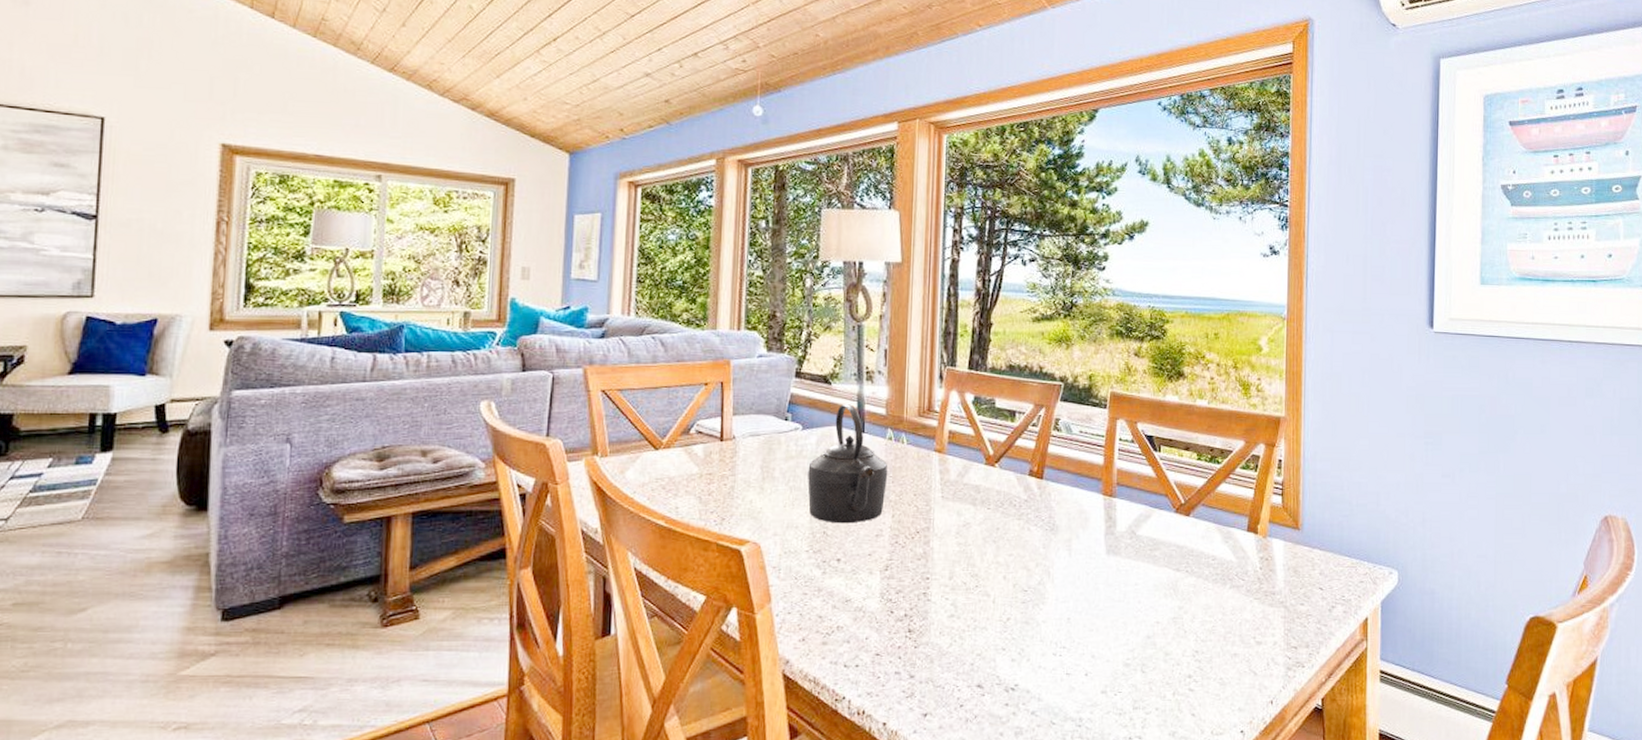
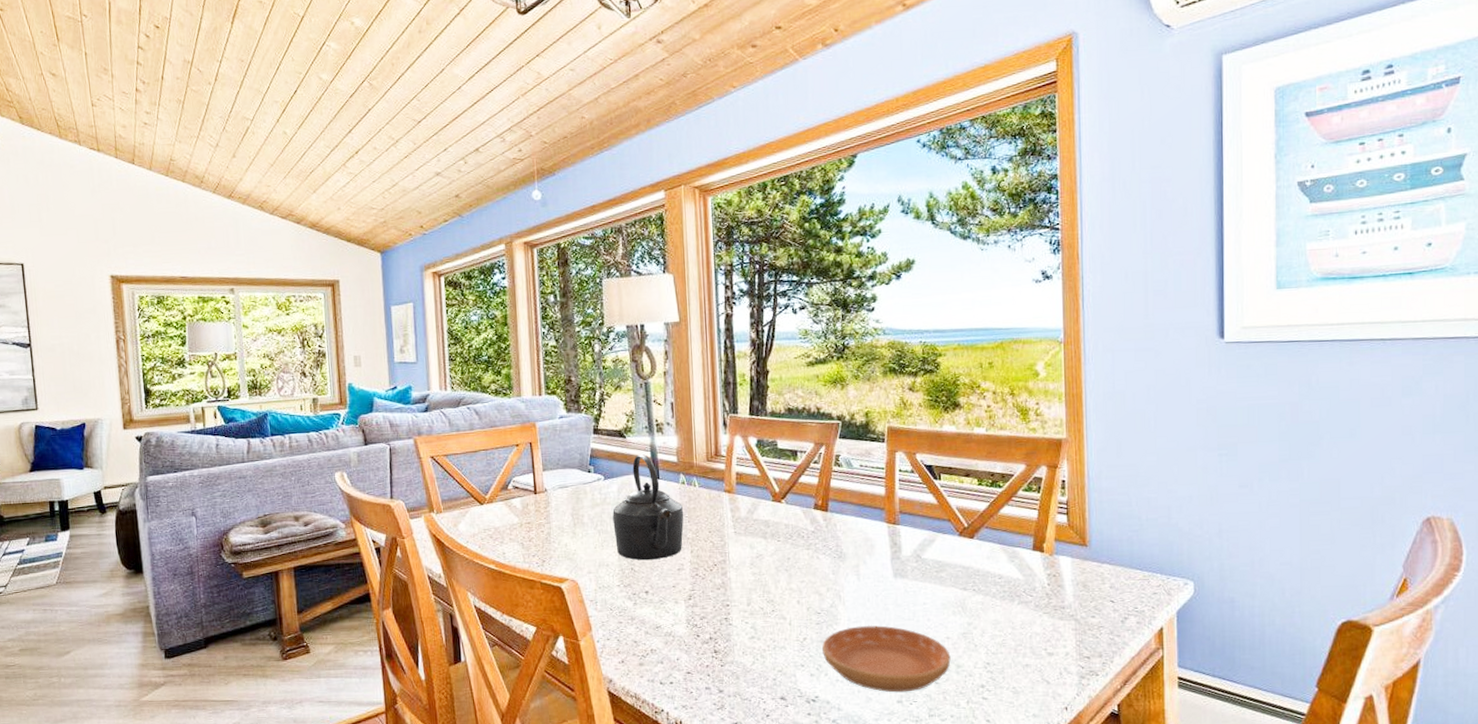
saucer: none [1026,605,1159,682] -> present [822,625,951,693]

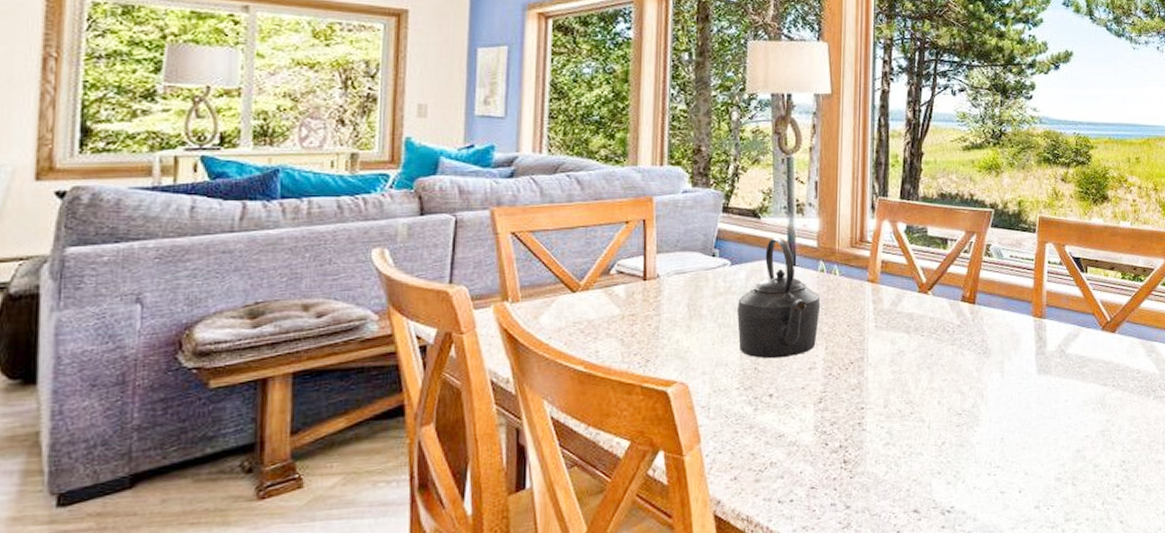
saucer: present [822,625,951,693] -> none [961,425,1089,498]

